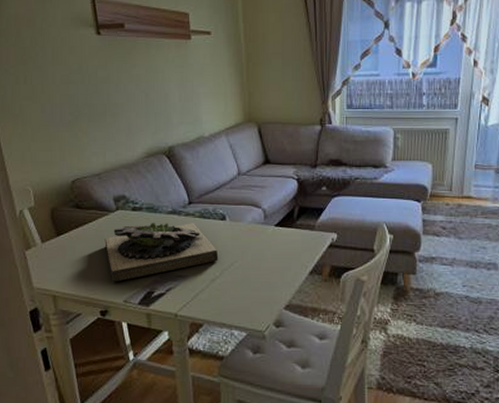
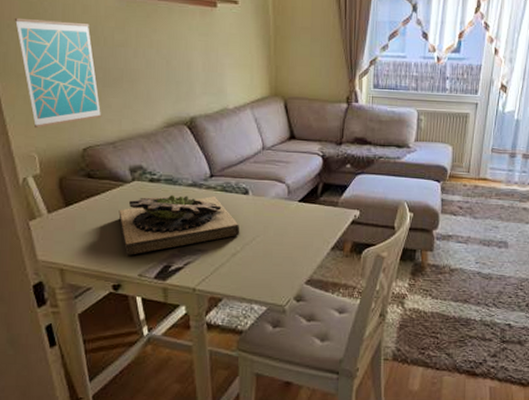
wall art: none [10,62,88,164] -> present [14,17,102,129]

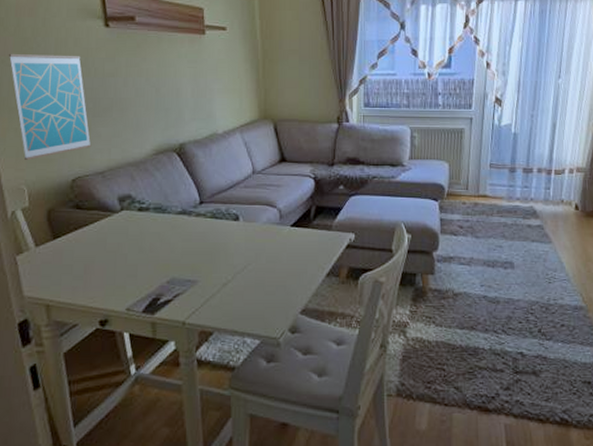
succulent planter: present [118,195,240,255] -> none [106,224,231,288]

